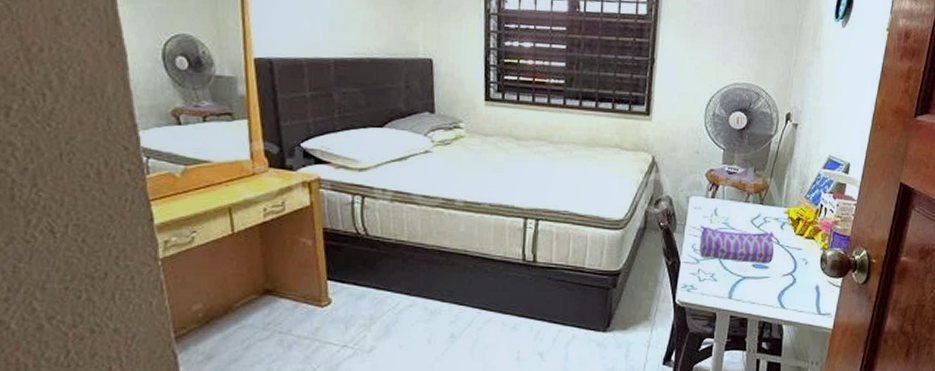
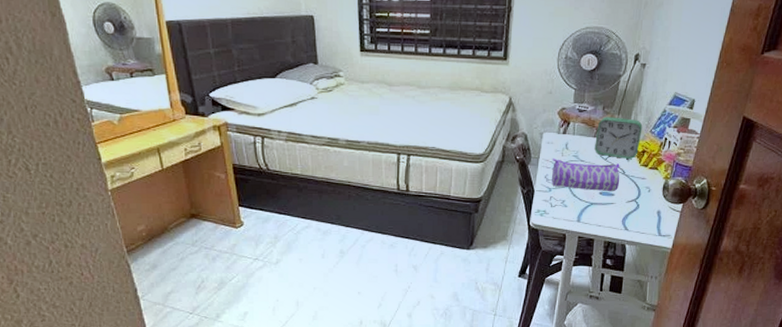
alarm clock: none [746,180,797,227] -> present [594,116,643,159]

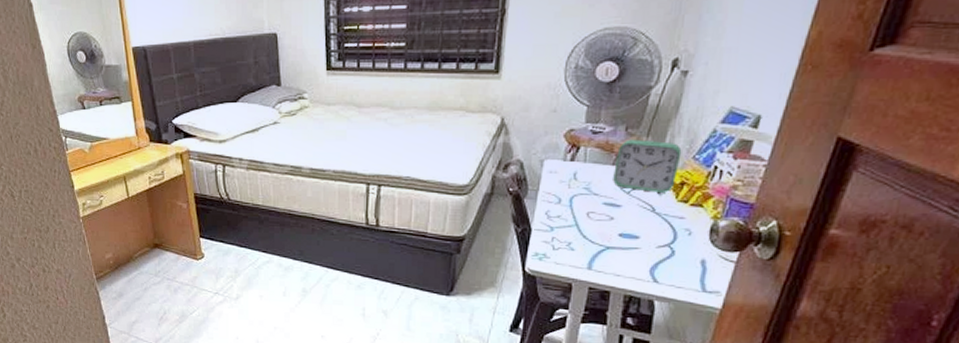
pencil case: present [551,157,620,192] -> none [553,190,648,234]

